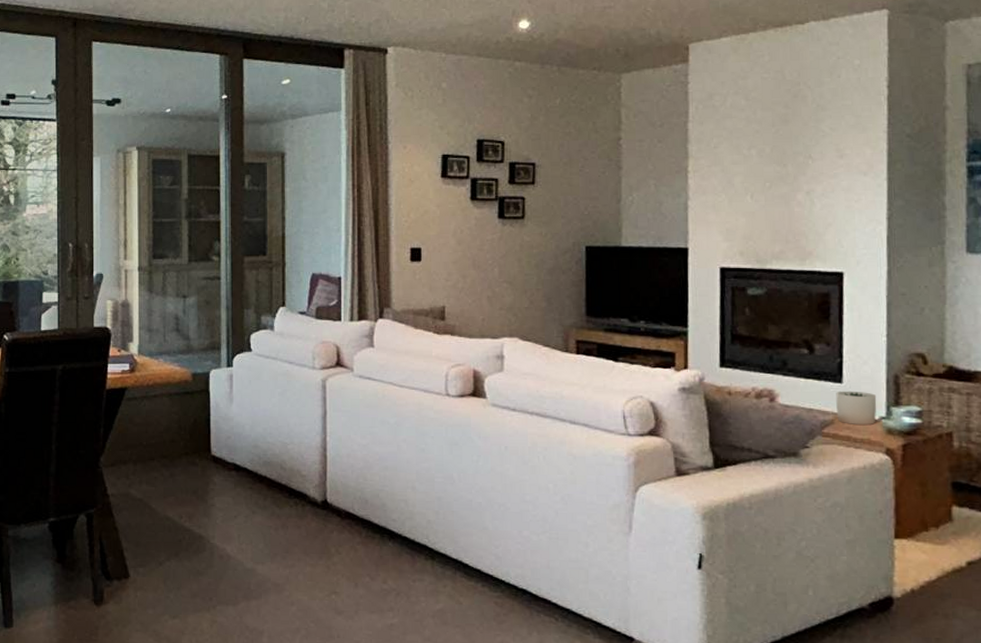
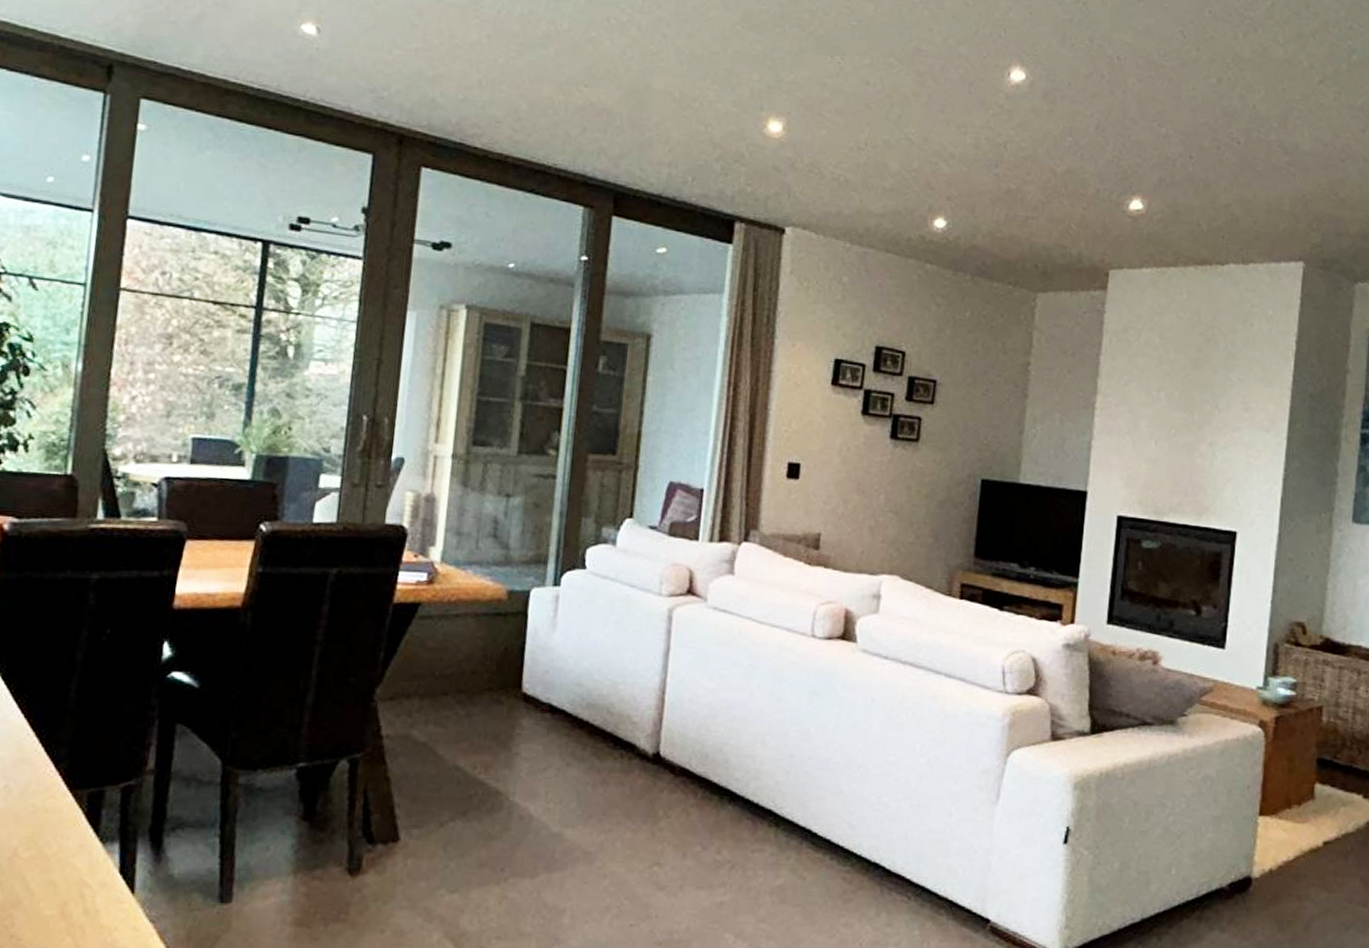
planter: present [836,391,877,426] -> none [1216,657,1256,696]

